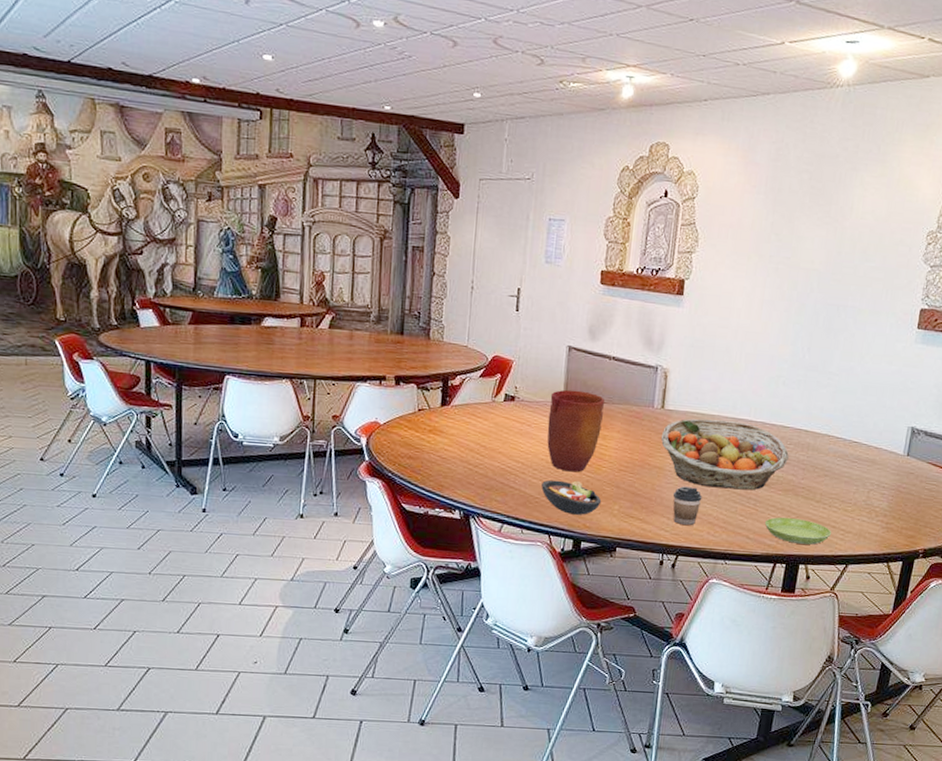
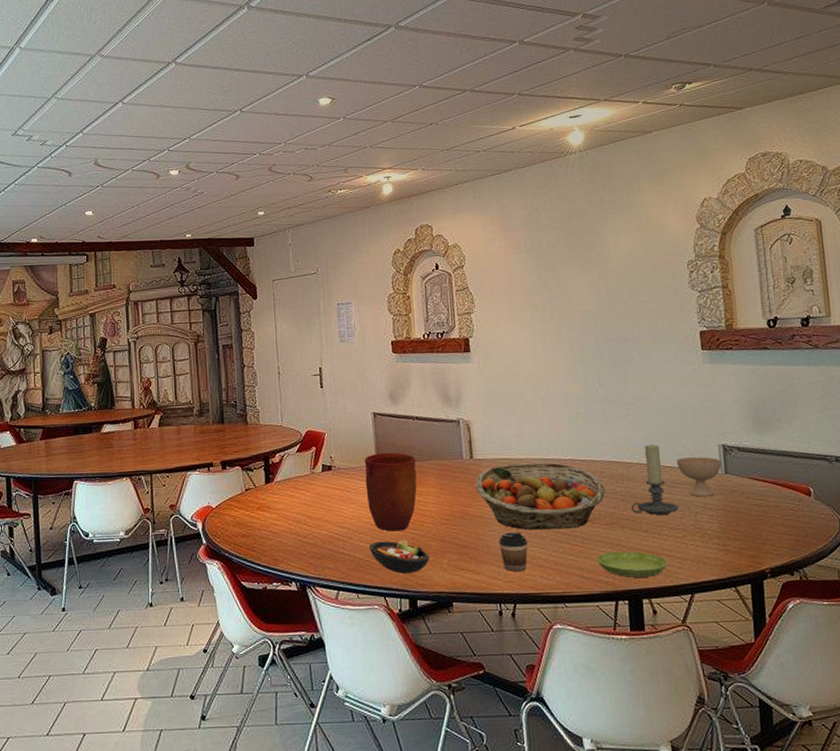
candle holder: none [809,417,855,488] -> present [631,444,679,515]
bowl: none [863,435,907,476] -> present [676,457,722,497]

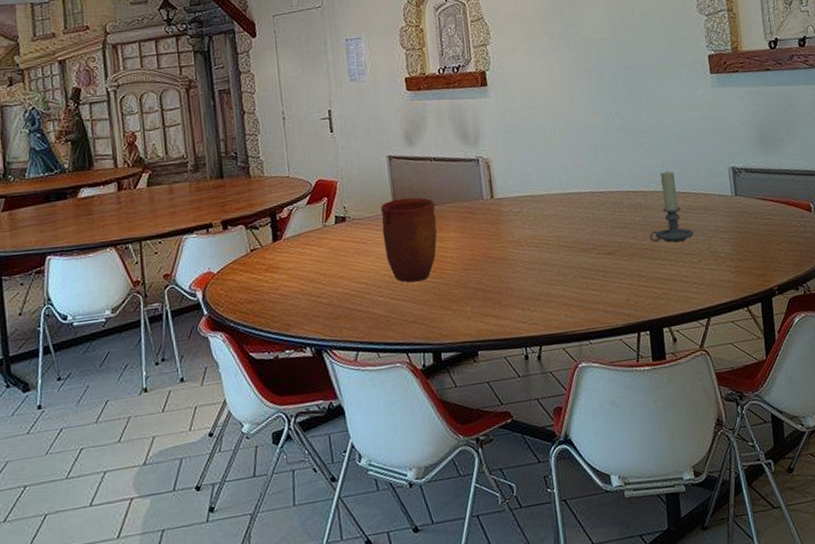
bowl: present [369,539,430,574] -> none [389,289,453,327]
fruit basket: present [475,462,605,530] -> none [496,196,625,268]
coffee cup: present [498,532,528,572] -> none [521,271,552,313]
saucer: present [596,551,668,578] -> none [618,280,685,308]
bowl: present [676,457,722,497] -> none [690,180,732,221]

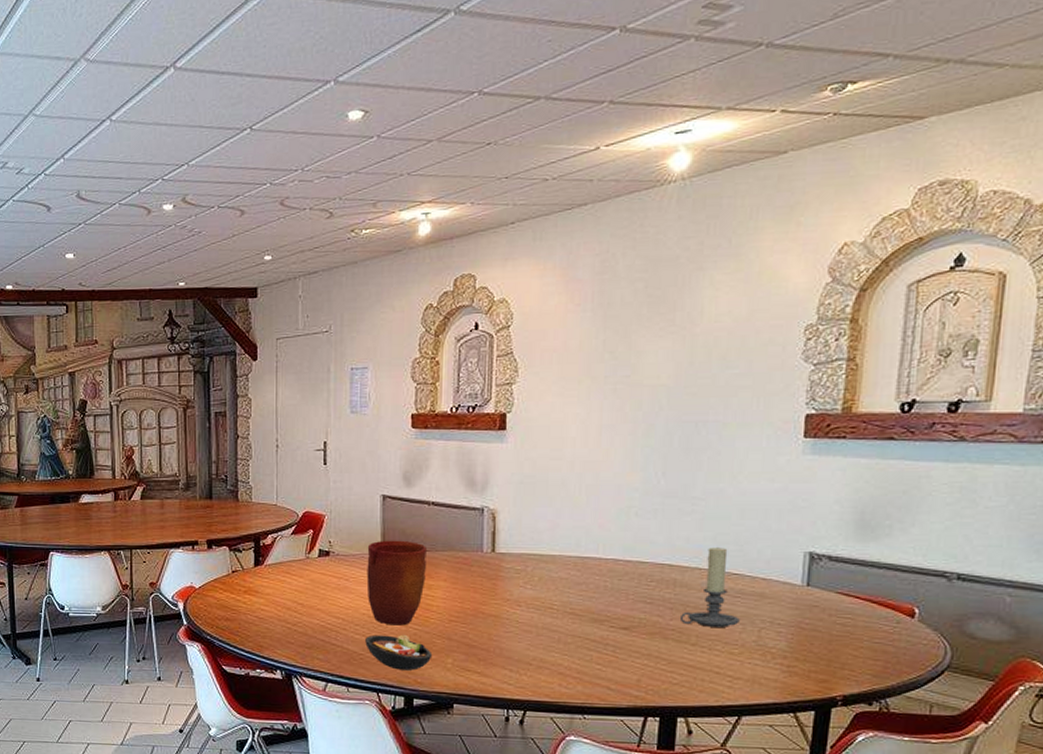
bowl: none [389,289,453,327] -> present [365,634,433,671]

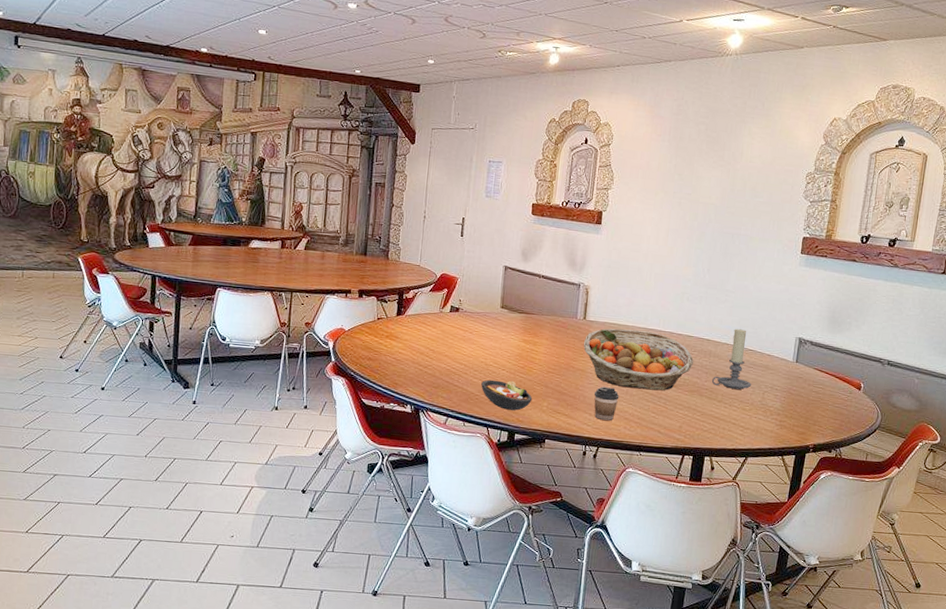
vase: present [366,540,428,626] -> none [486,302,536,374]
fruit basket: none [494,560,651,636] -> present [583,328,694,391]
coffee cup: none [513,635,549,678] -> present [593,386,620,421]

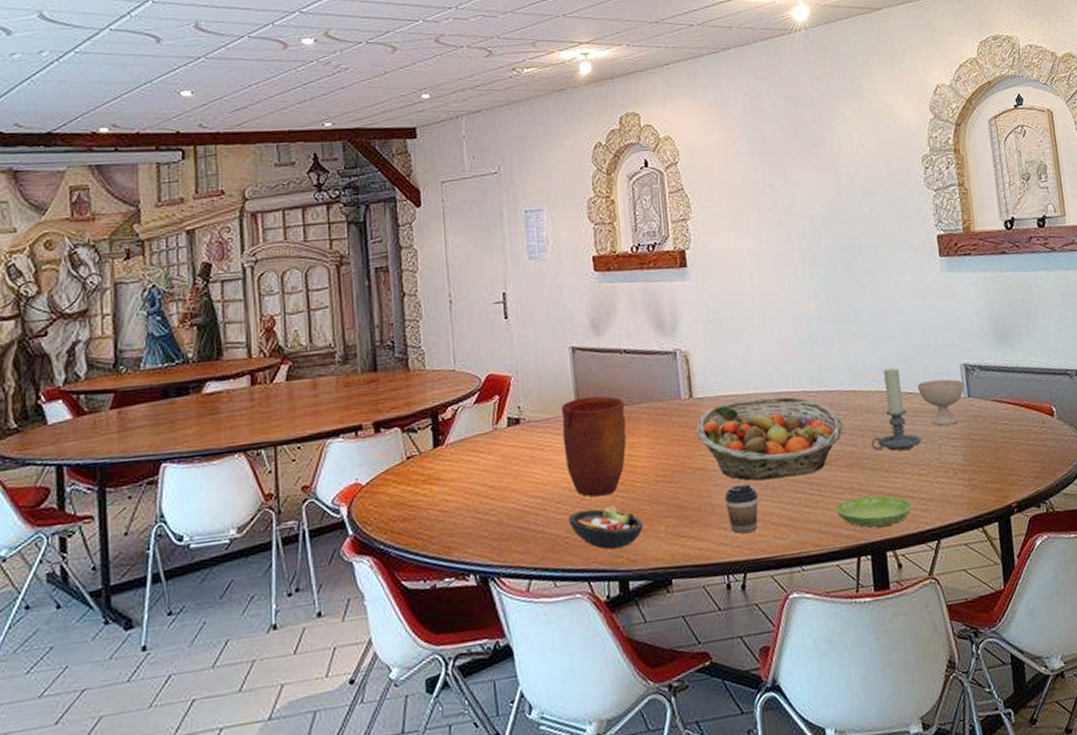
vase: none [486,302,536,374] -> present [561,395,627,497]
saucer: none [673,414,732,439] -> present [835,495,912,528]
bowl: none [757,344,795,380] -> present [917,379,965,426]

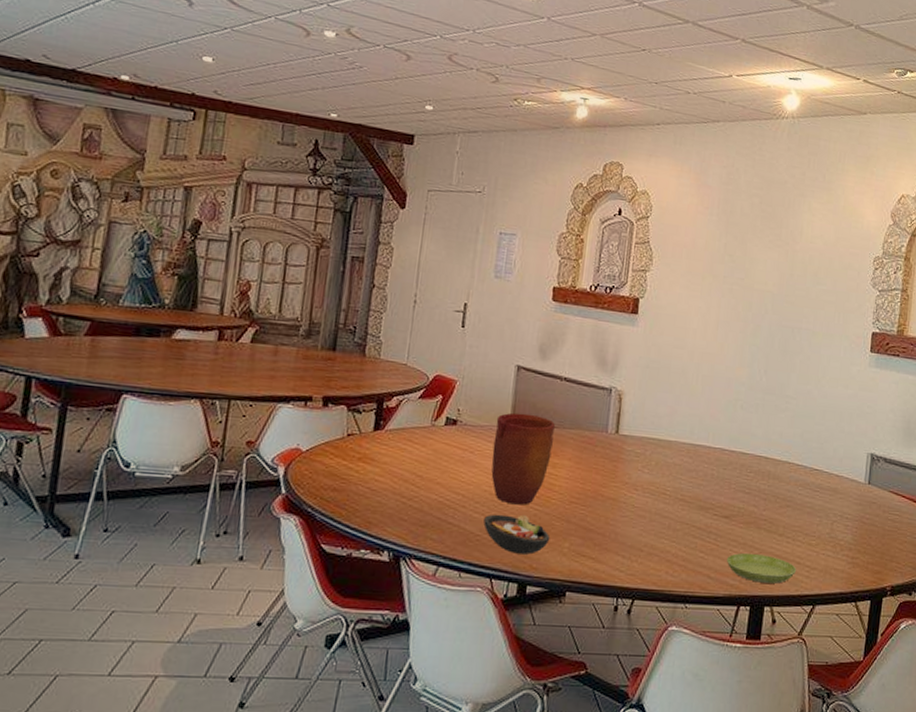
fruit basket: present [695,396,843,481] -> none [615,444,749,524]
coffee cup: present [724,484,759,534] -> none [628,520,660,565]
candle holder: present [871,368,922,451] -> none [771,443,818,520]
bowl: present [917,379,965,426] -> none [824,462,867,506]

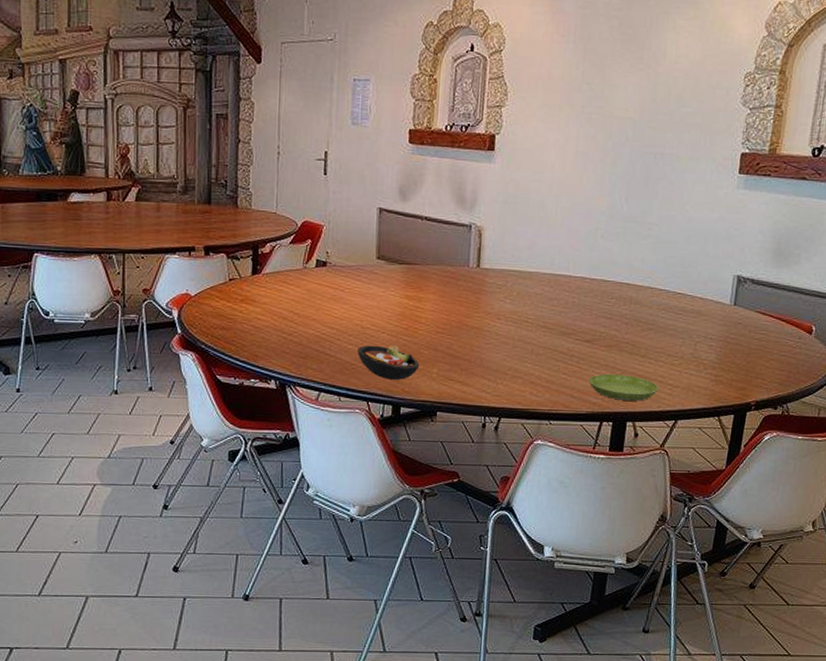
vase: present [491,412,556,505] -> none [361,252,419,337]

